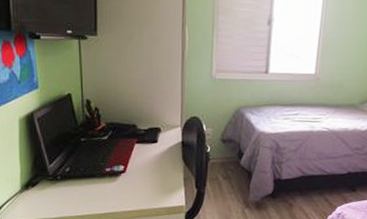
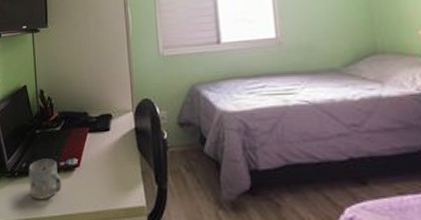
mug: none [72,164,107,200] -> present [28,158,62,200]

